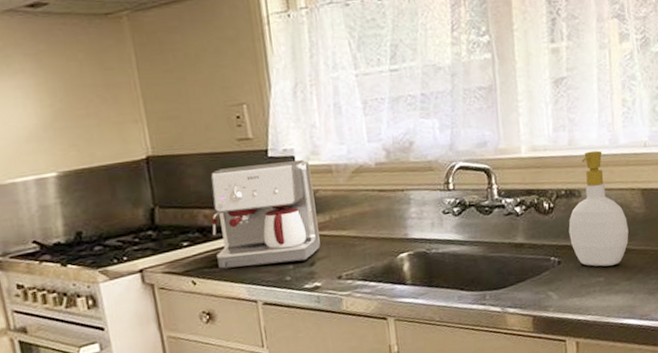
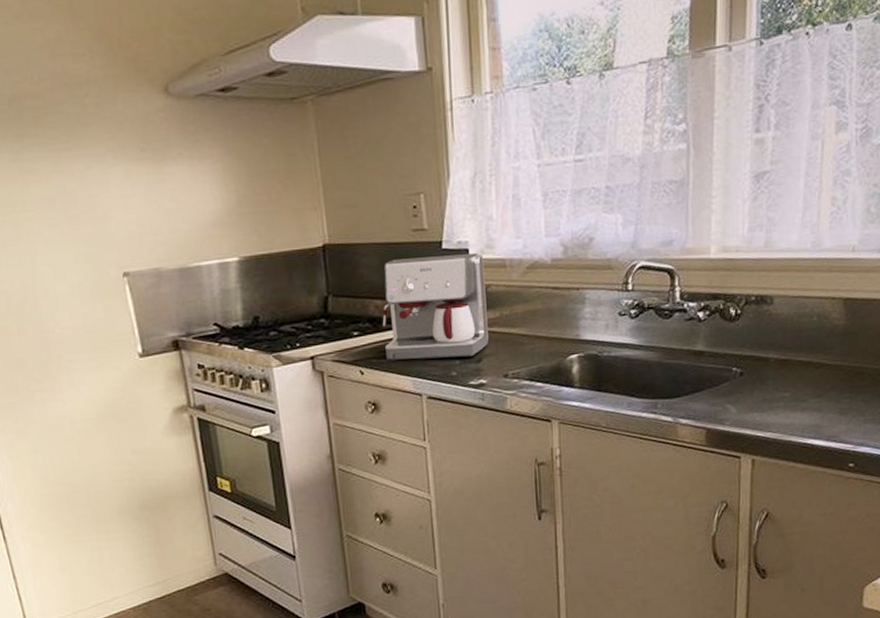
soap bottle: present [568,150,629,267] -> none [755,254,824,381]

